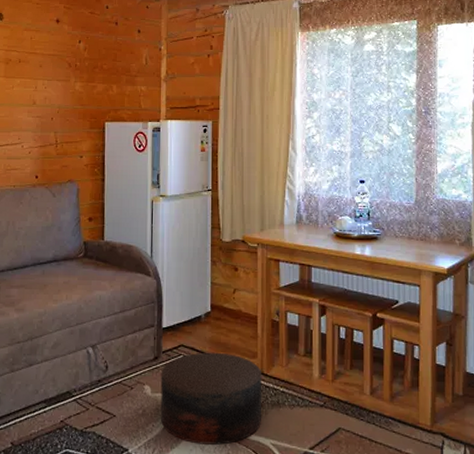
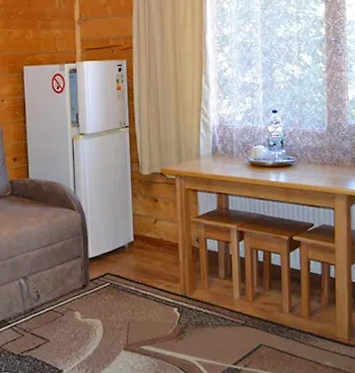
stool: present [160,352,262,445] -> none [89,279,186,364]

